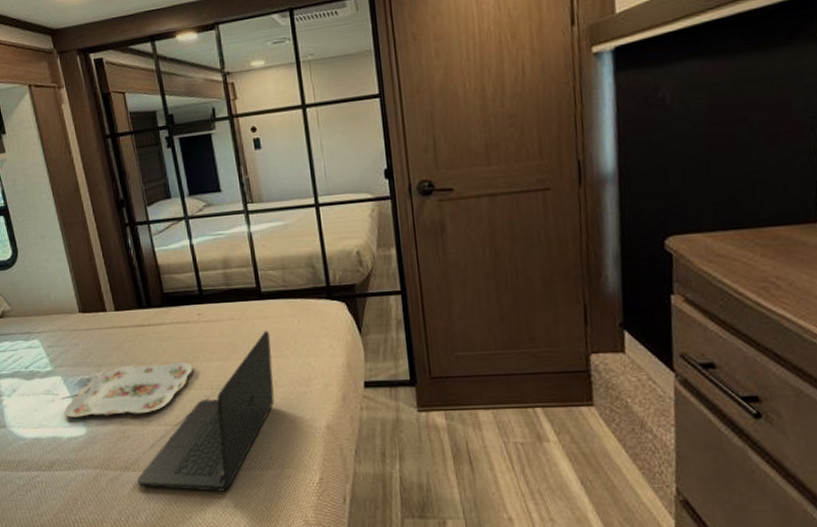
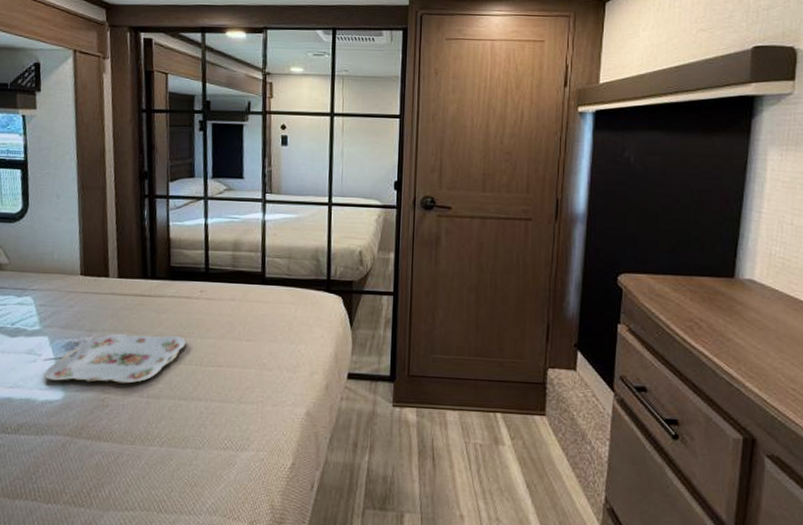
laptop: present [136,330,275,492] -> none [107,314,267,470]

